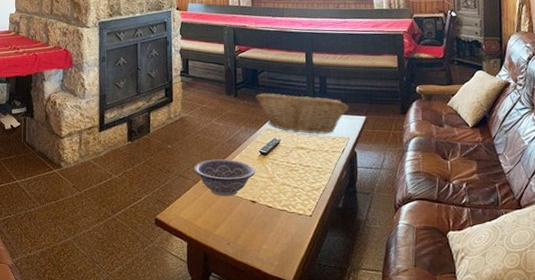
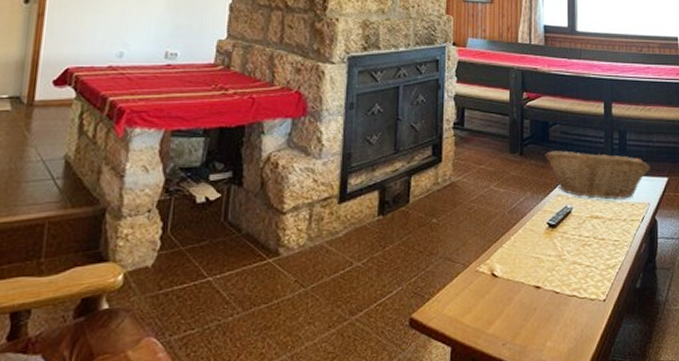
decorative bowl: present [193,159,256,197] -> none [464,234,542,283]

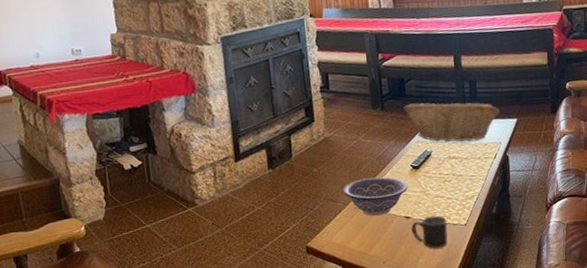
decorative bowl: none [464,234,542,283] -> present [342,177,408,216]
mug: none [541,286,584,330] -> present [411,215,449,249]

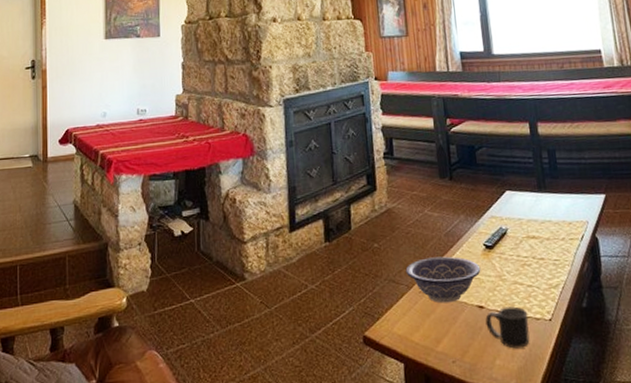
fruit basket: present [403,100,500,142] -> none [474,171,585,219]

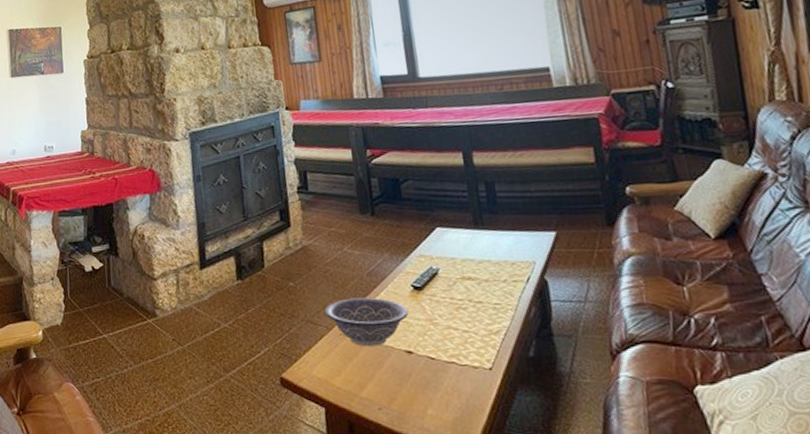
mug: present [485,306,530,349] -> none [414,353,467,398]

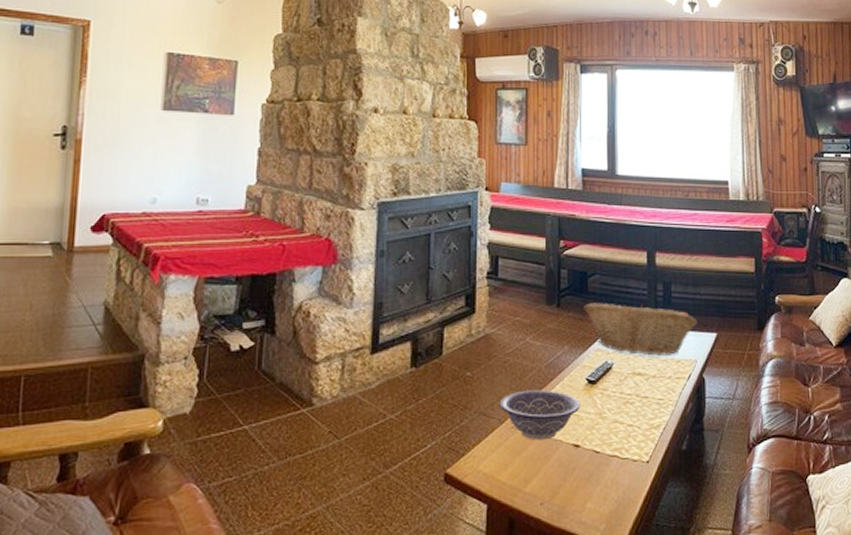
fruit basket: none [399,205,531,259] -> present [584,302,697,356]

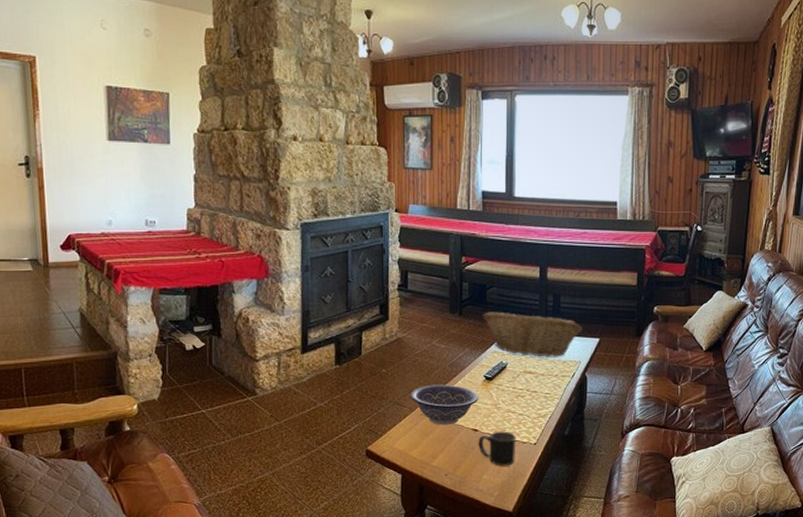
mug: none [580,446,626,491] -> present [478,431,516,466]

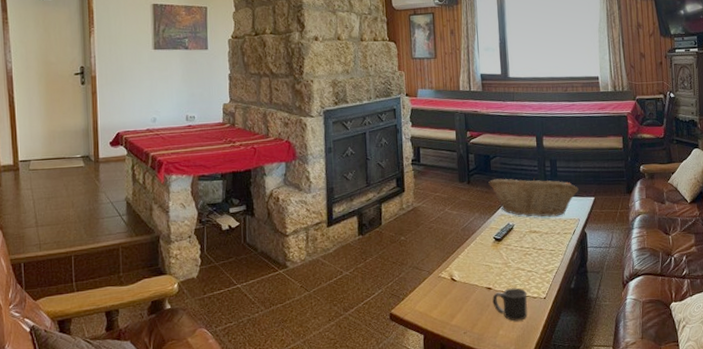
decorative bowl: present [410,384,479,425] -> none [427,247,491,286]

